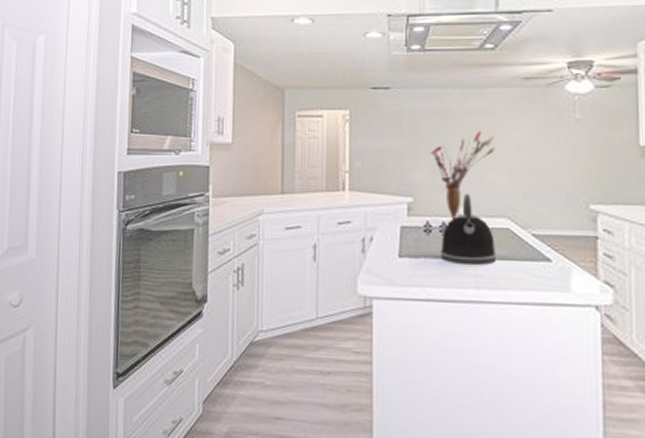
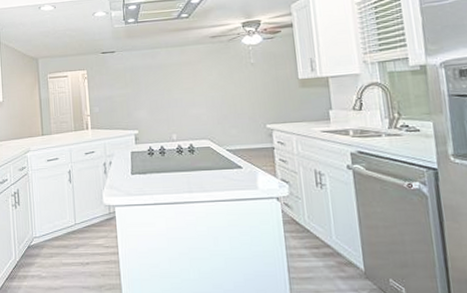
bouquet: present [430,130,496,224] -> none [148,77,195,148]
kettle: present [440,193,497,266] -> none [161,124,203,177]

